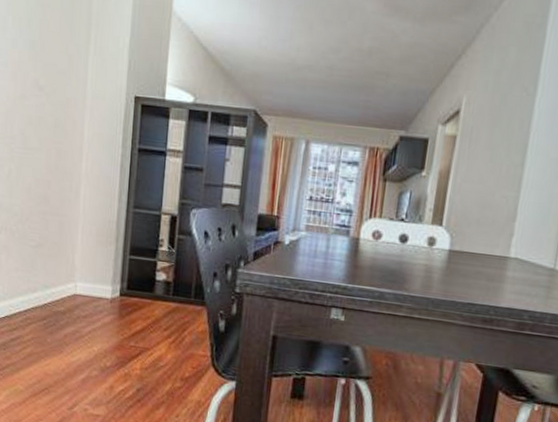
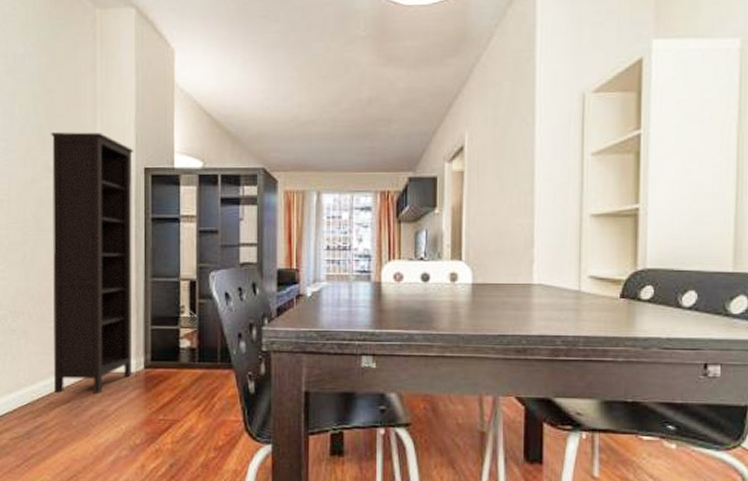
bookcase: none [32,49,126,315] -> present [51,132,134,394]

